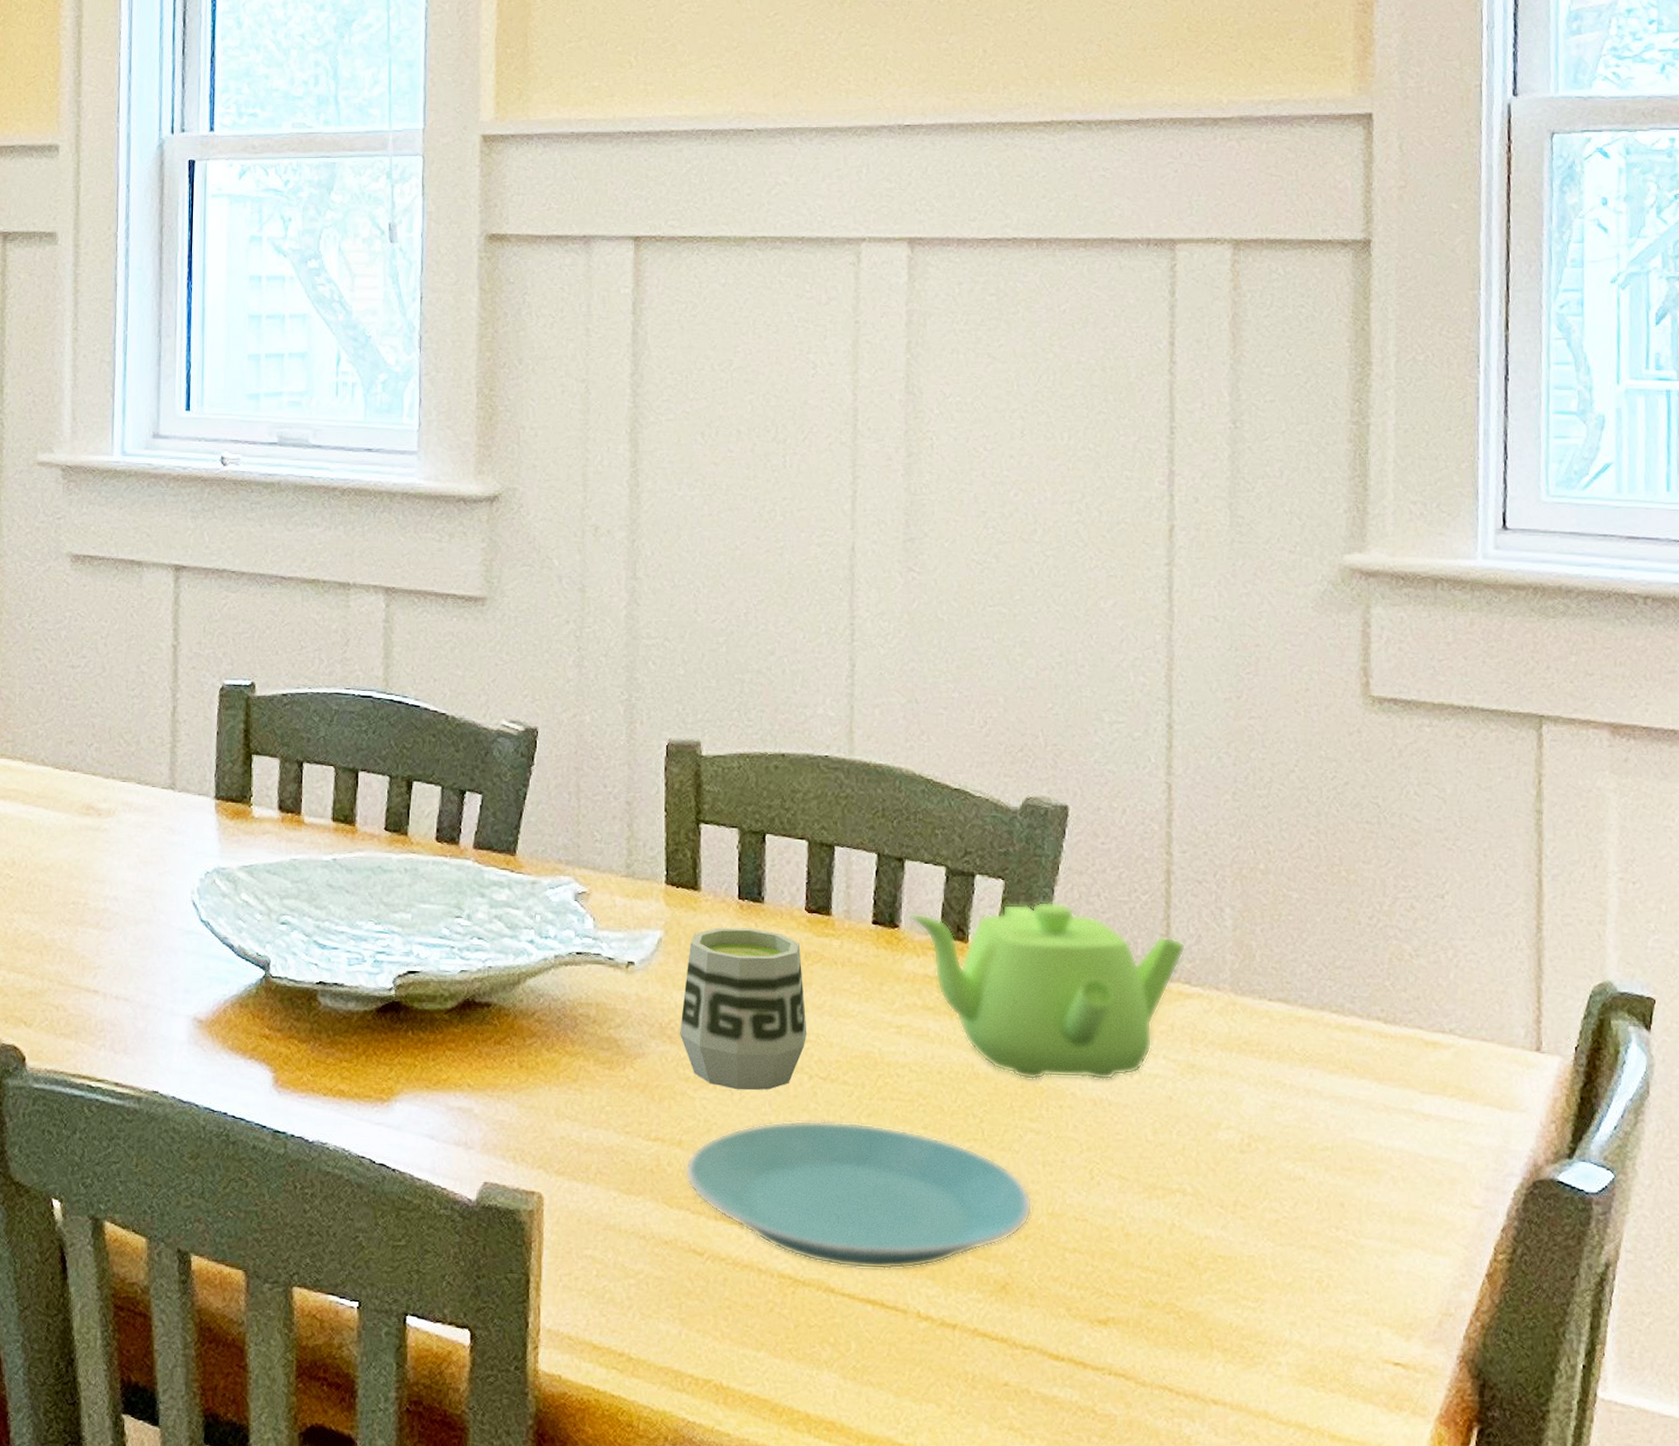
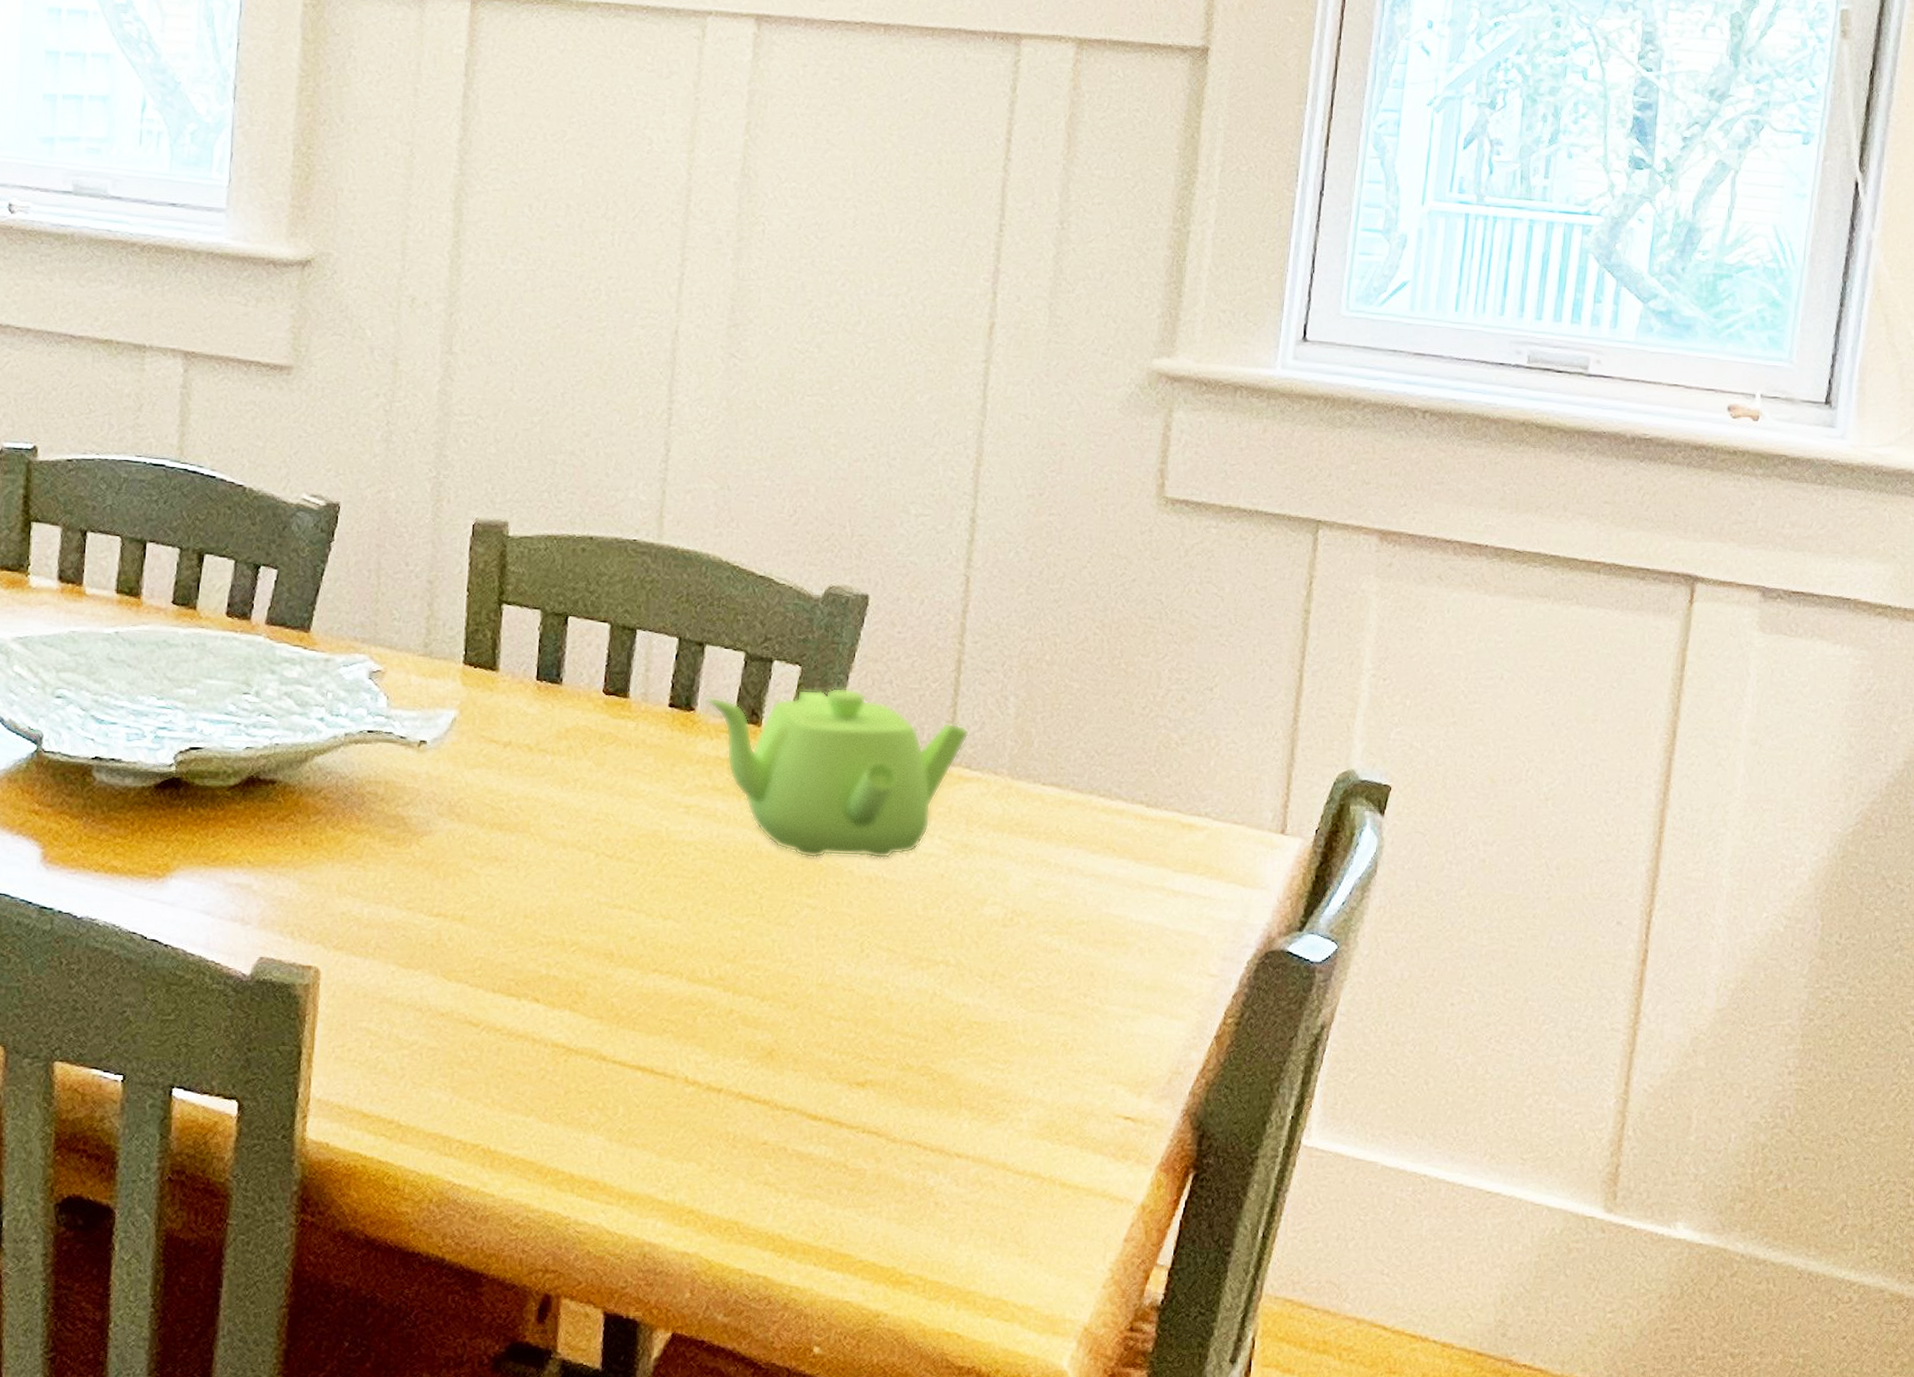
cup: present [680,927,807,1091] -> none [469,708,597,868]
plate: present [685,1120,1033,1270] -> none [465,896,804,1038]

